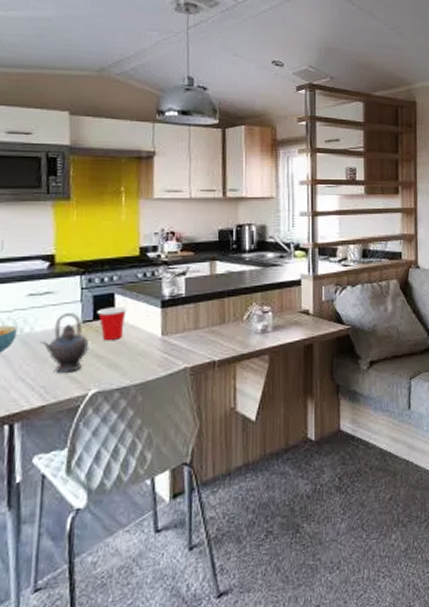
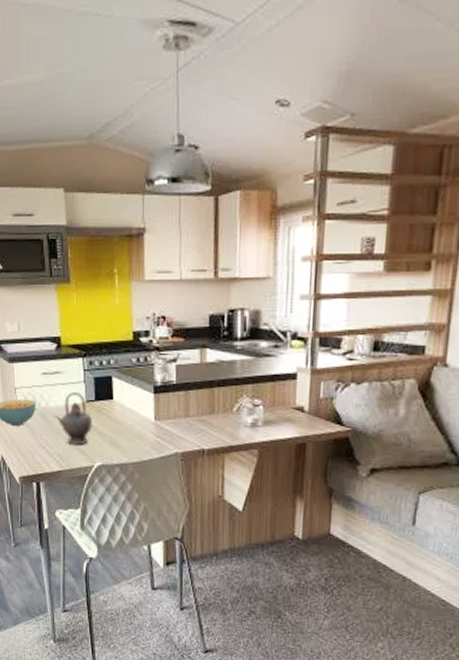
cup: present [97,306,128,340] -> none [98,389,125,420]

